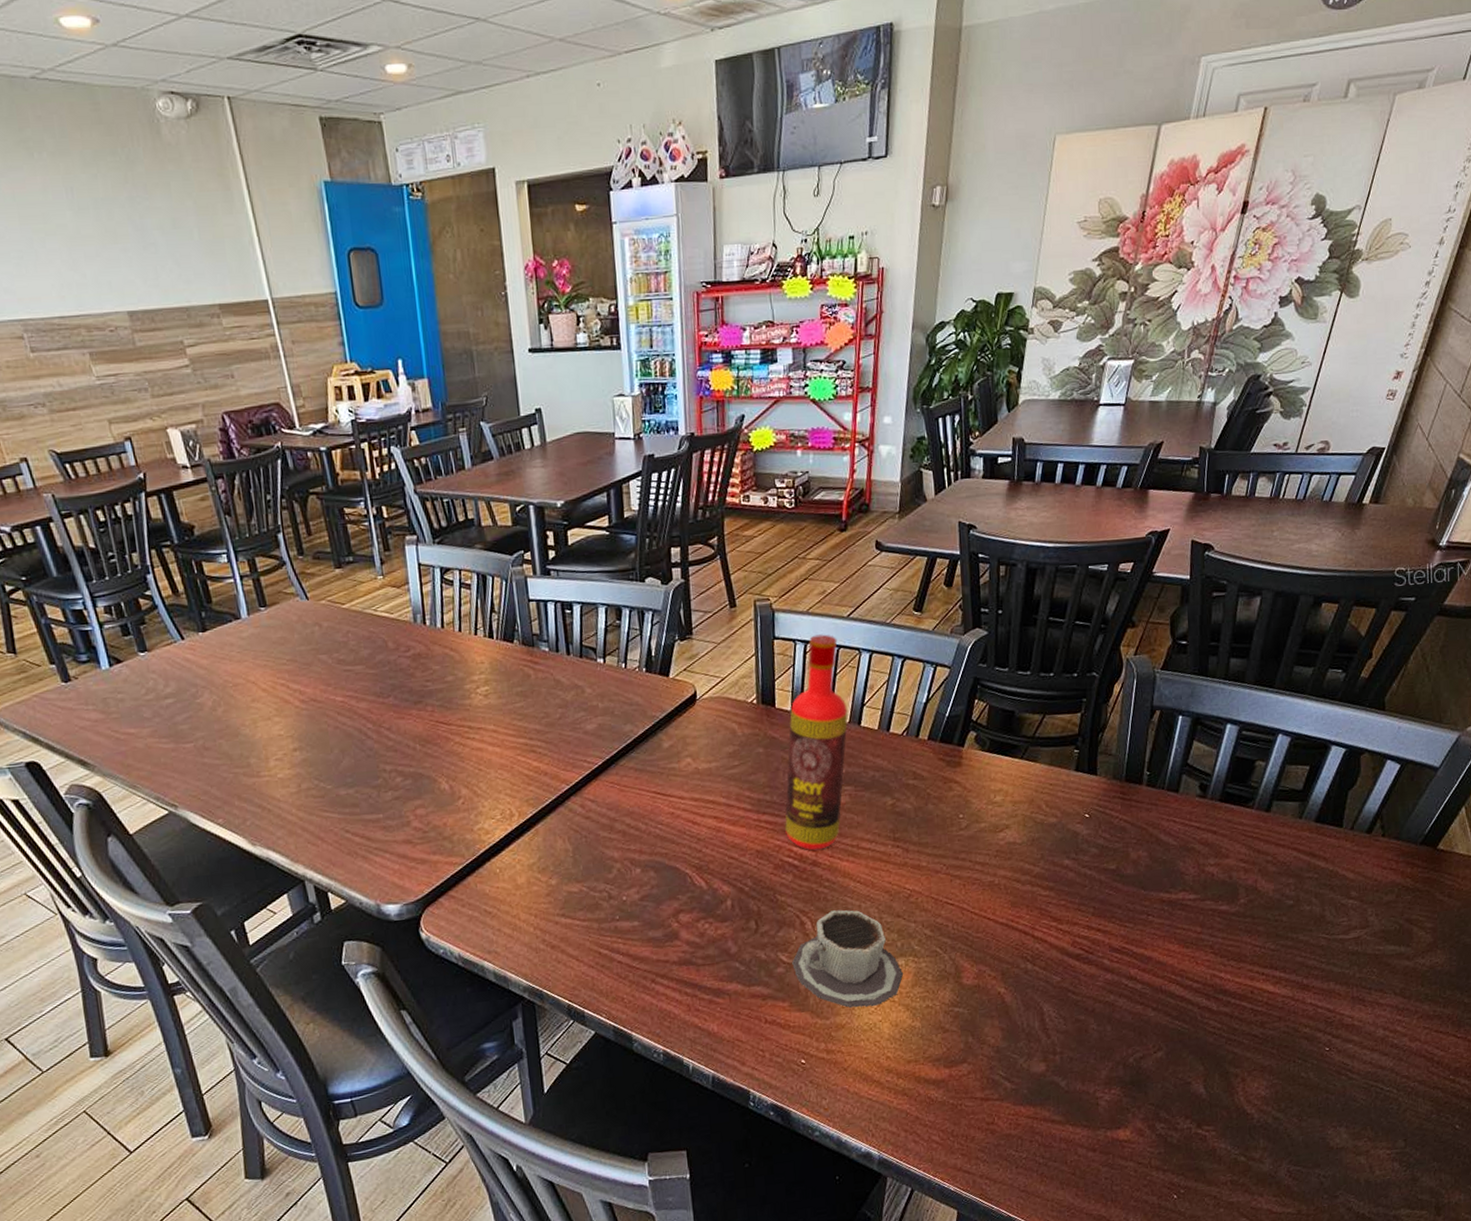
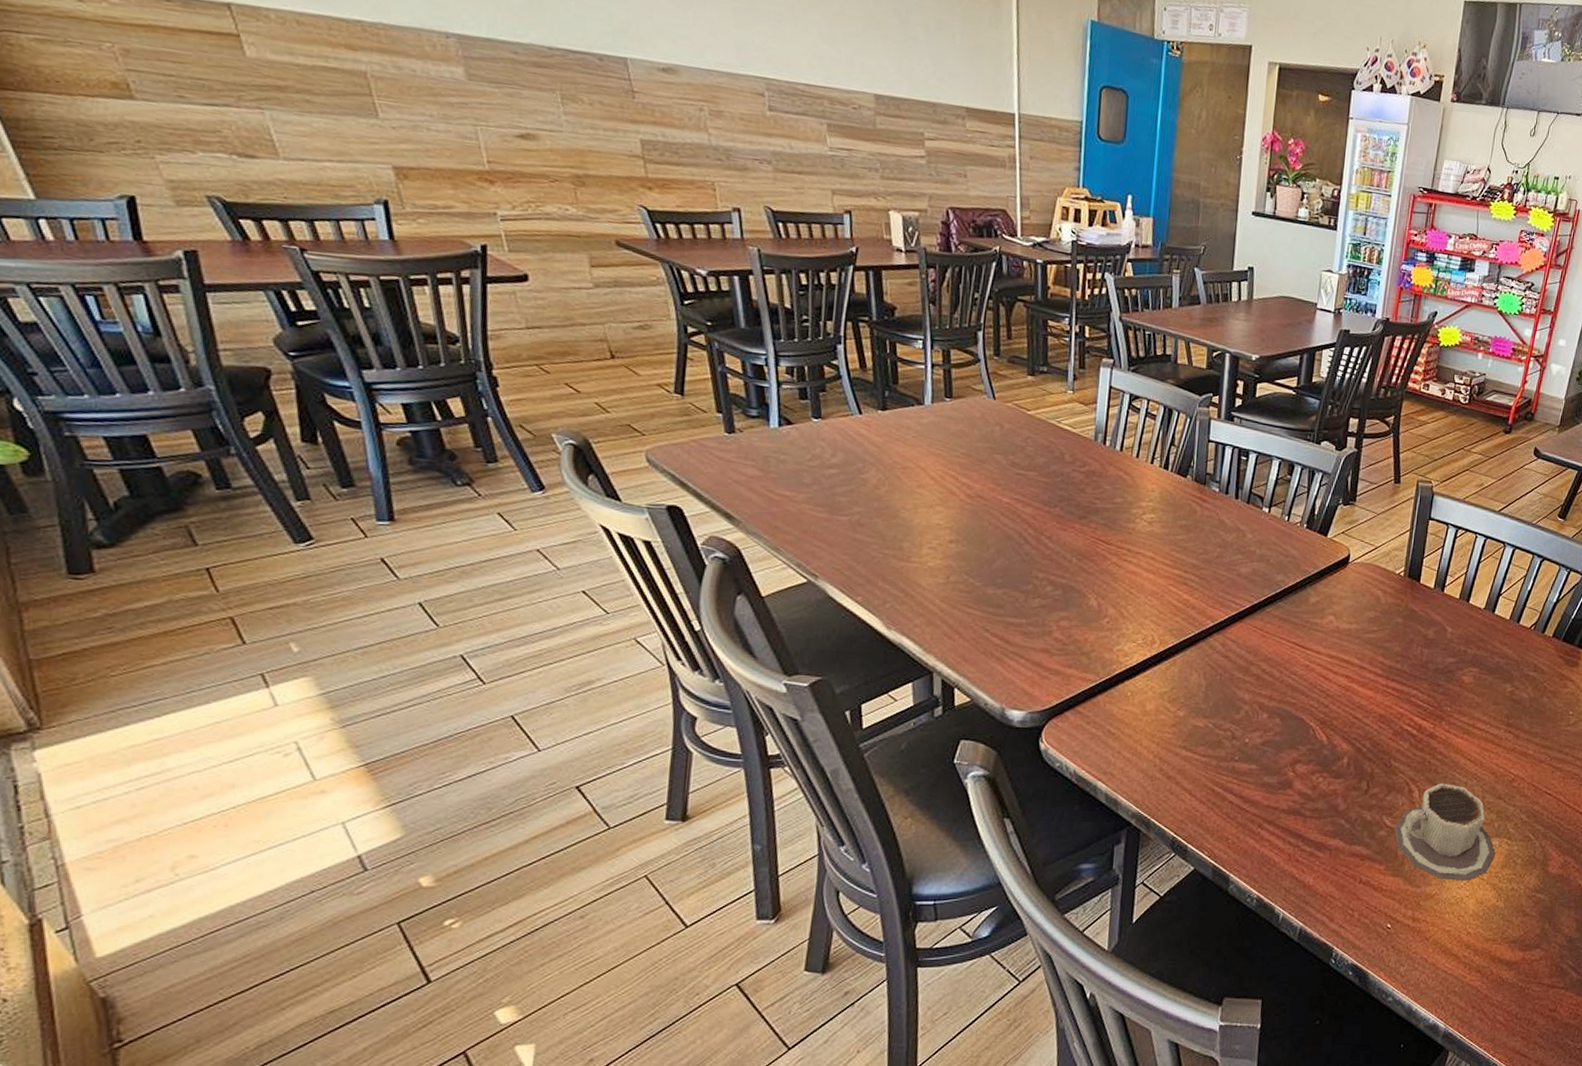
bottle: present [785,634,849,851] -> none [1410,522,1486,724]

